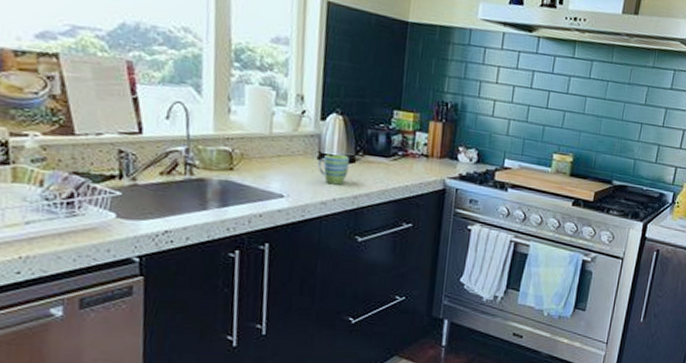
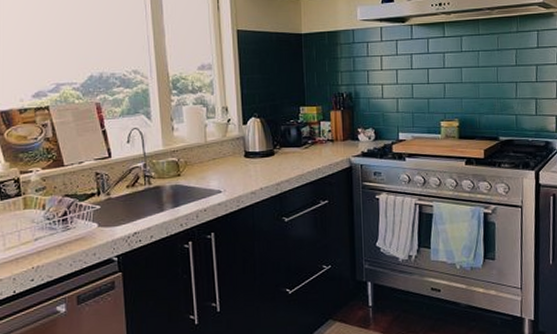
mug: present [317,154,349,185] -> none [244,151,270,176]

